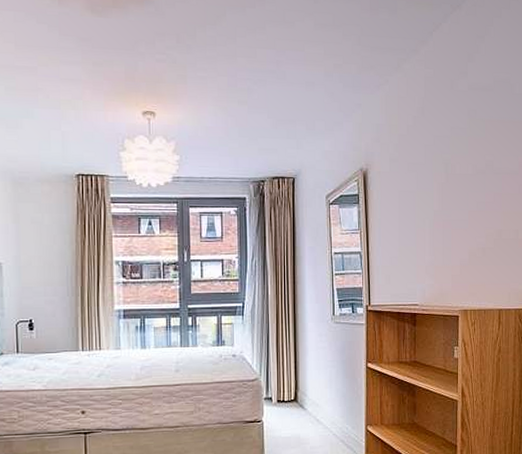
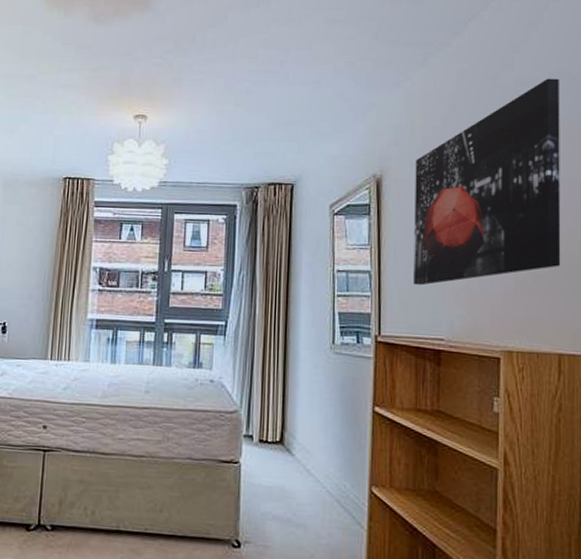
wall art: none [394,85,501,262] -> present [413,78,561,286]

